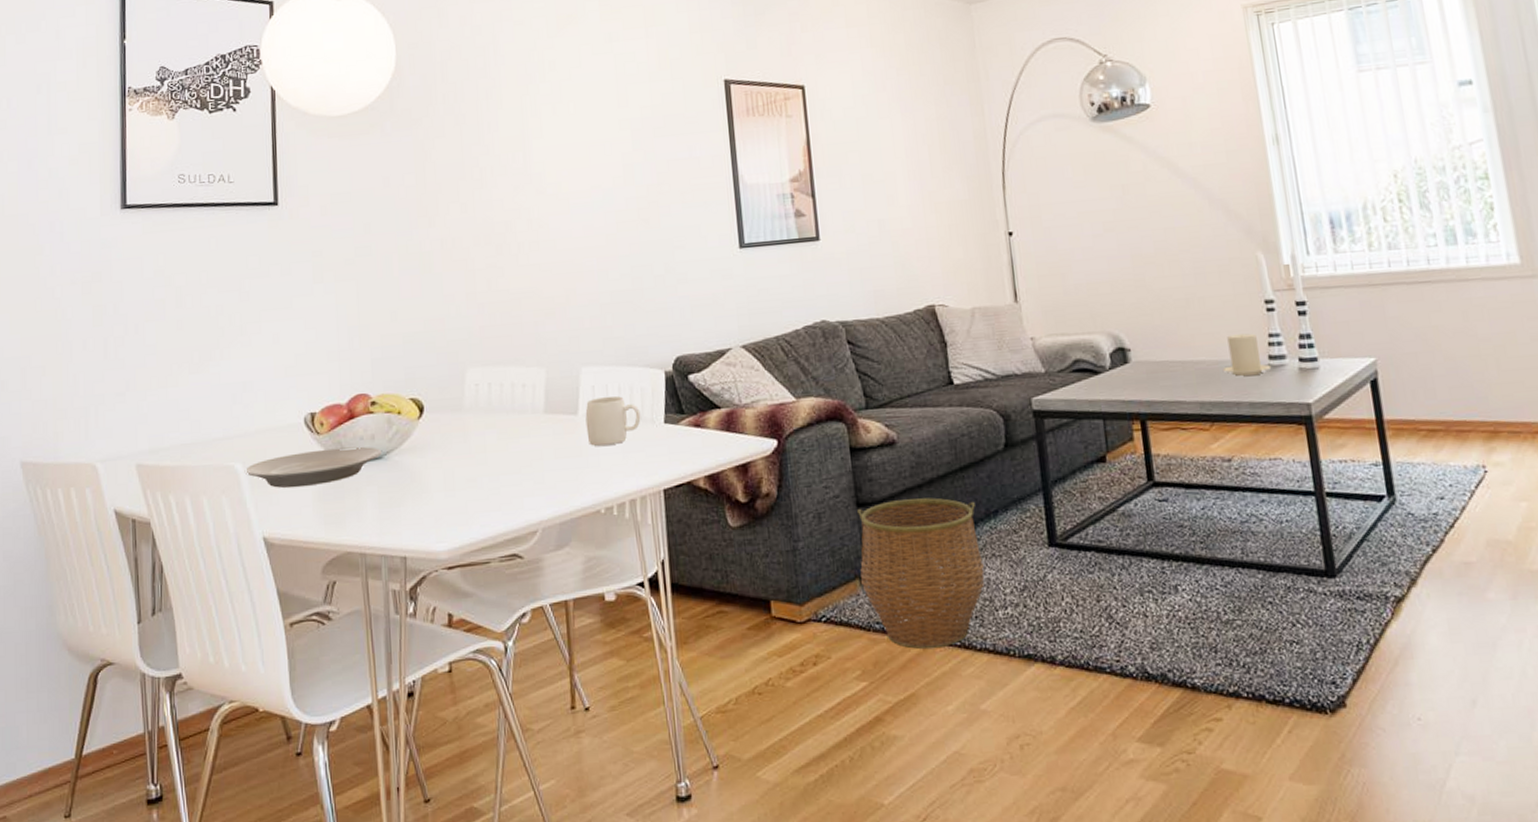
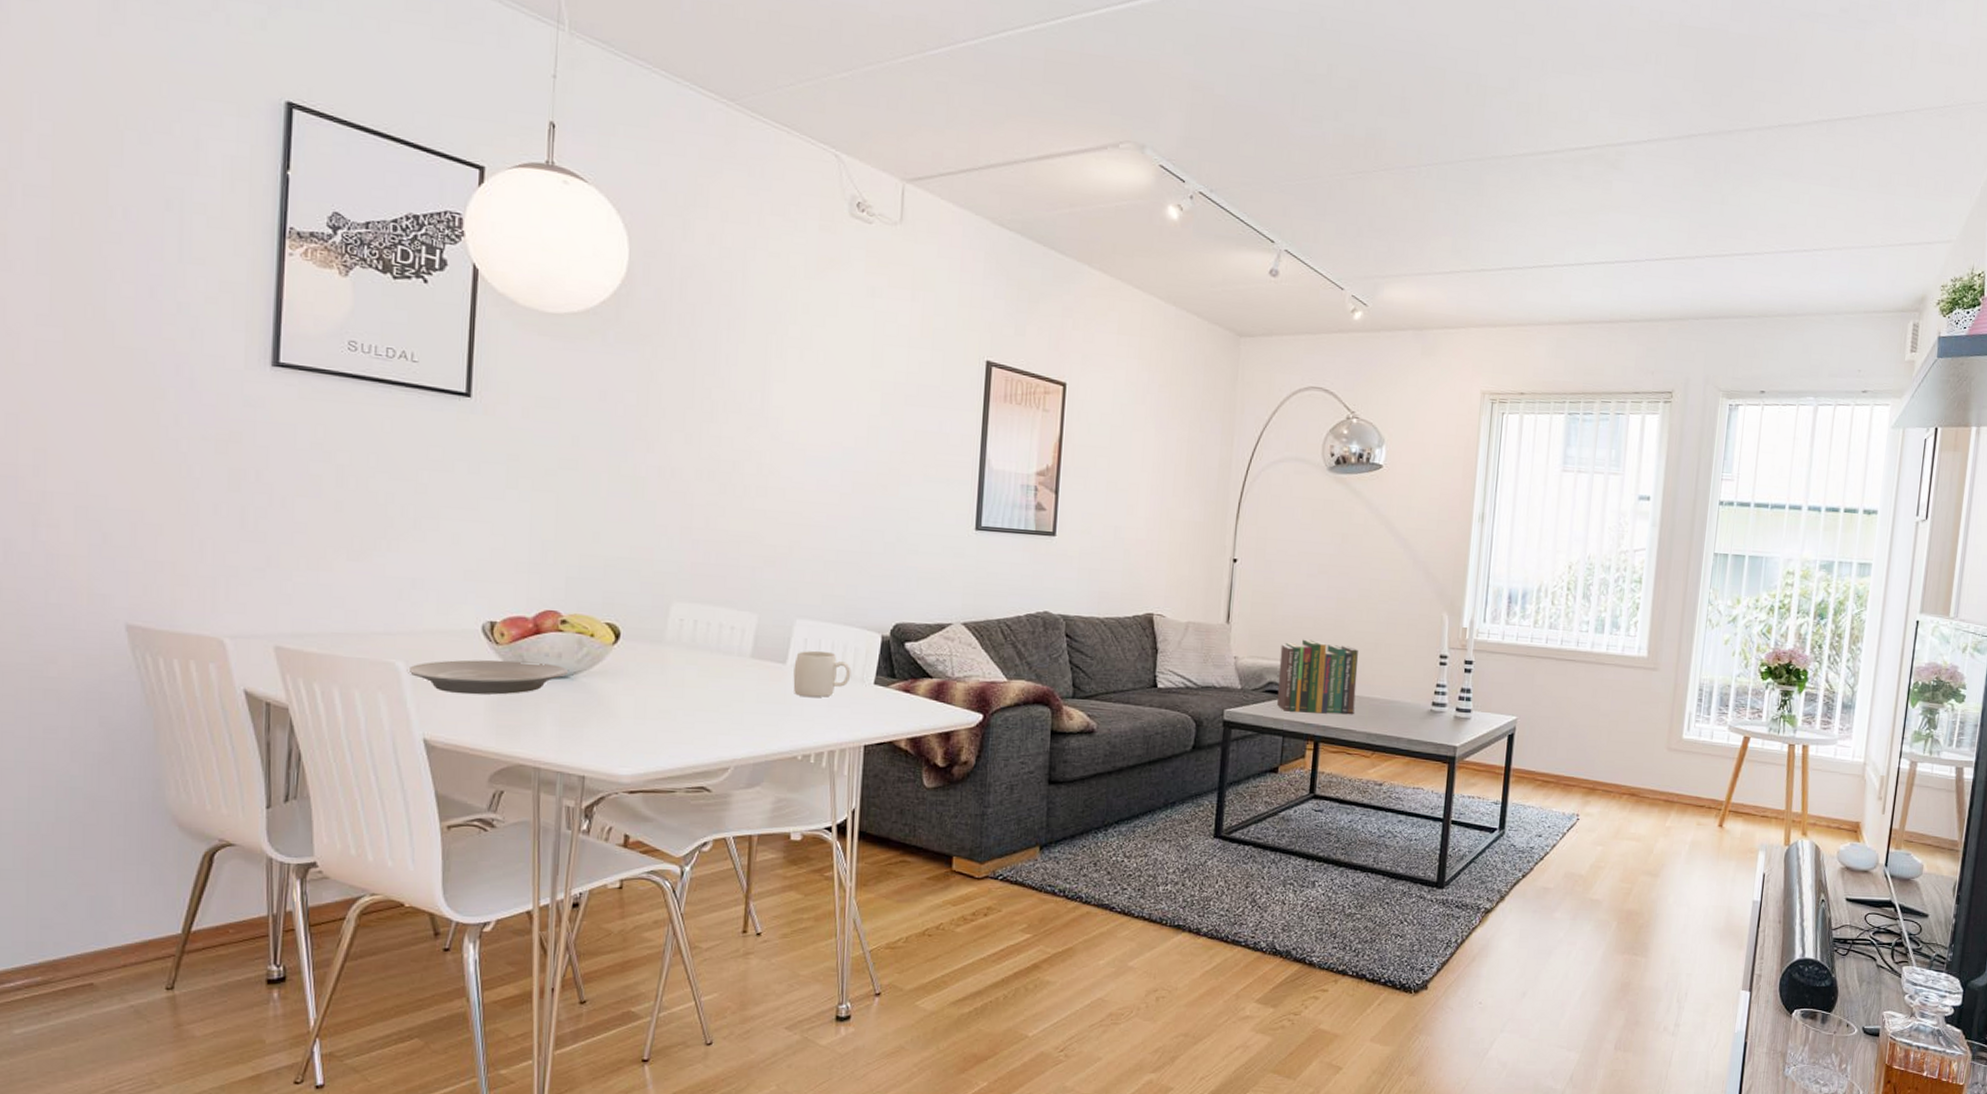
basket: present [857,497,985,649] -> none [1040,782,1156,912]
books: none [1079,305,1180,391] -> present [1277,639,1358,715]
candle: present [1222,333,1272,376] -> none [1392,680,1433,717]

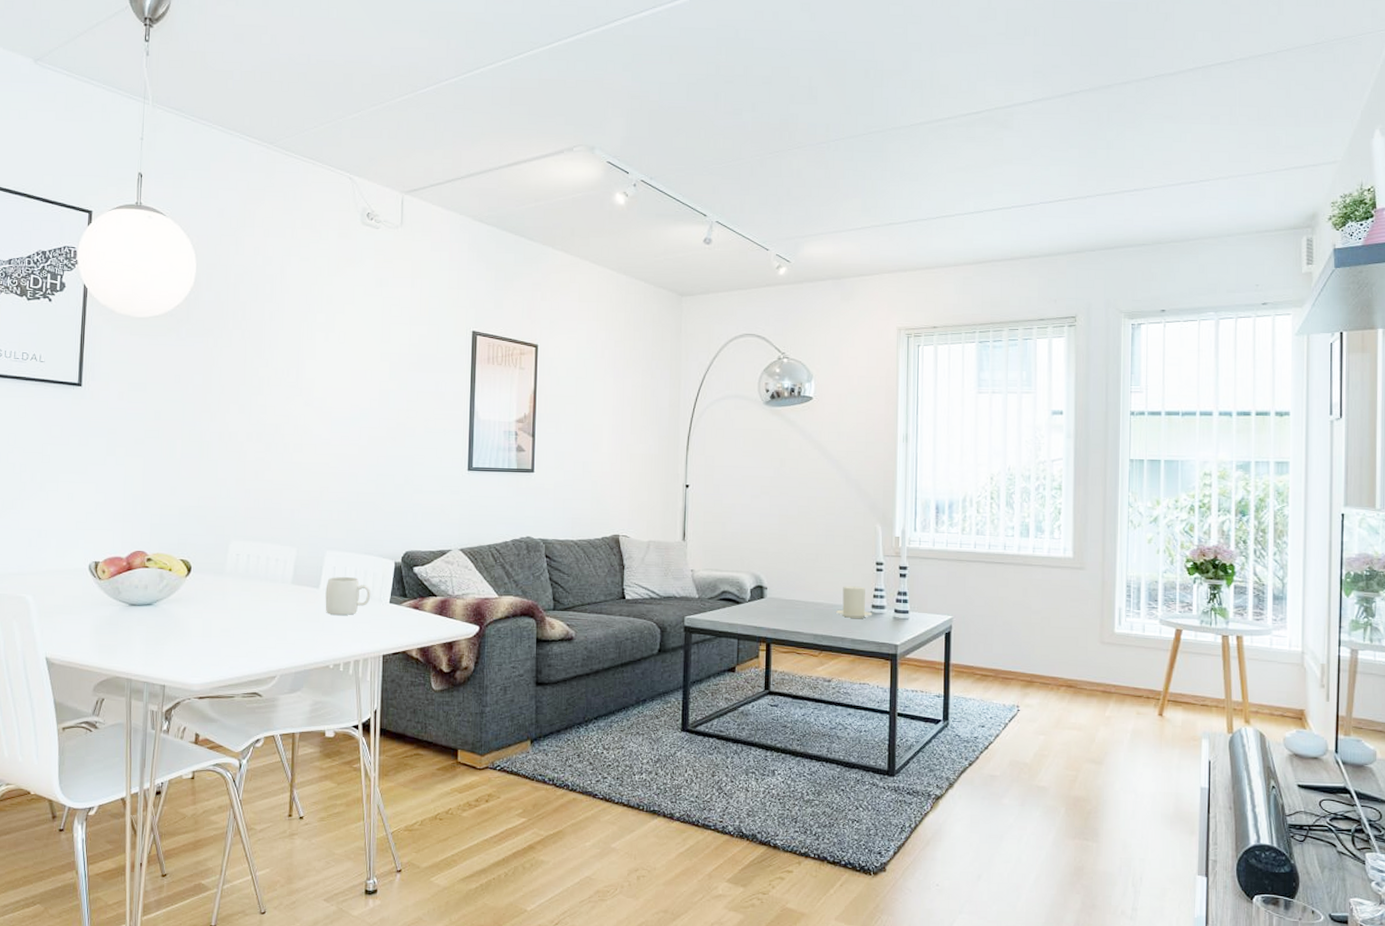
plate: present [406,659,569,695] -> none [34,592,153,621]
books: present [1277,639,1358,715] -> none [730,552,802,619]
candle: none [1392,680,1433,717] -> present [835,586,873,618]

